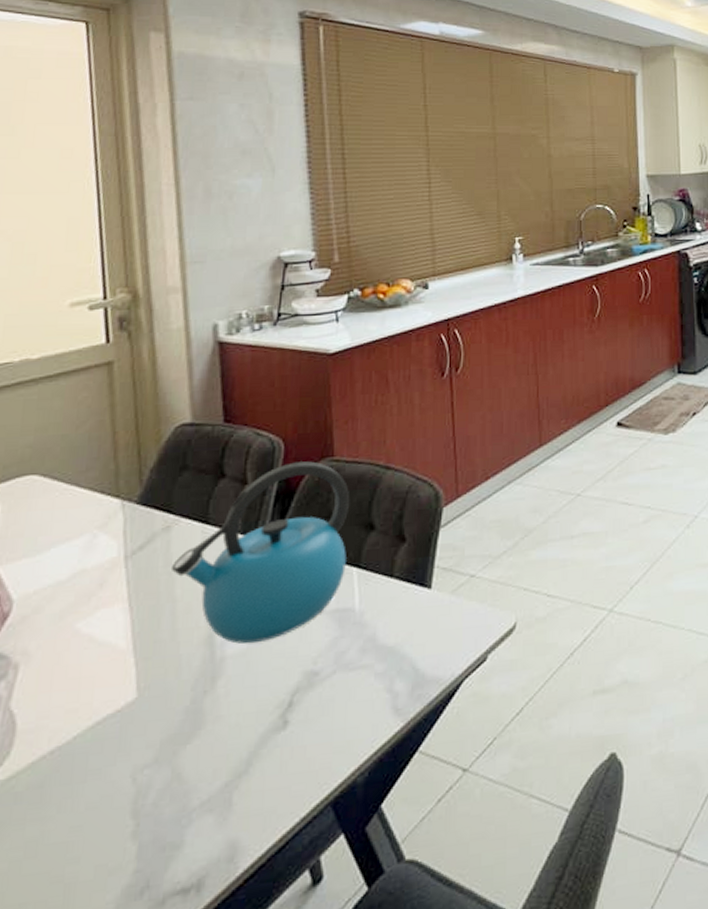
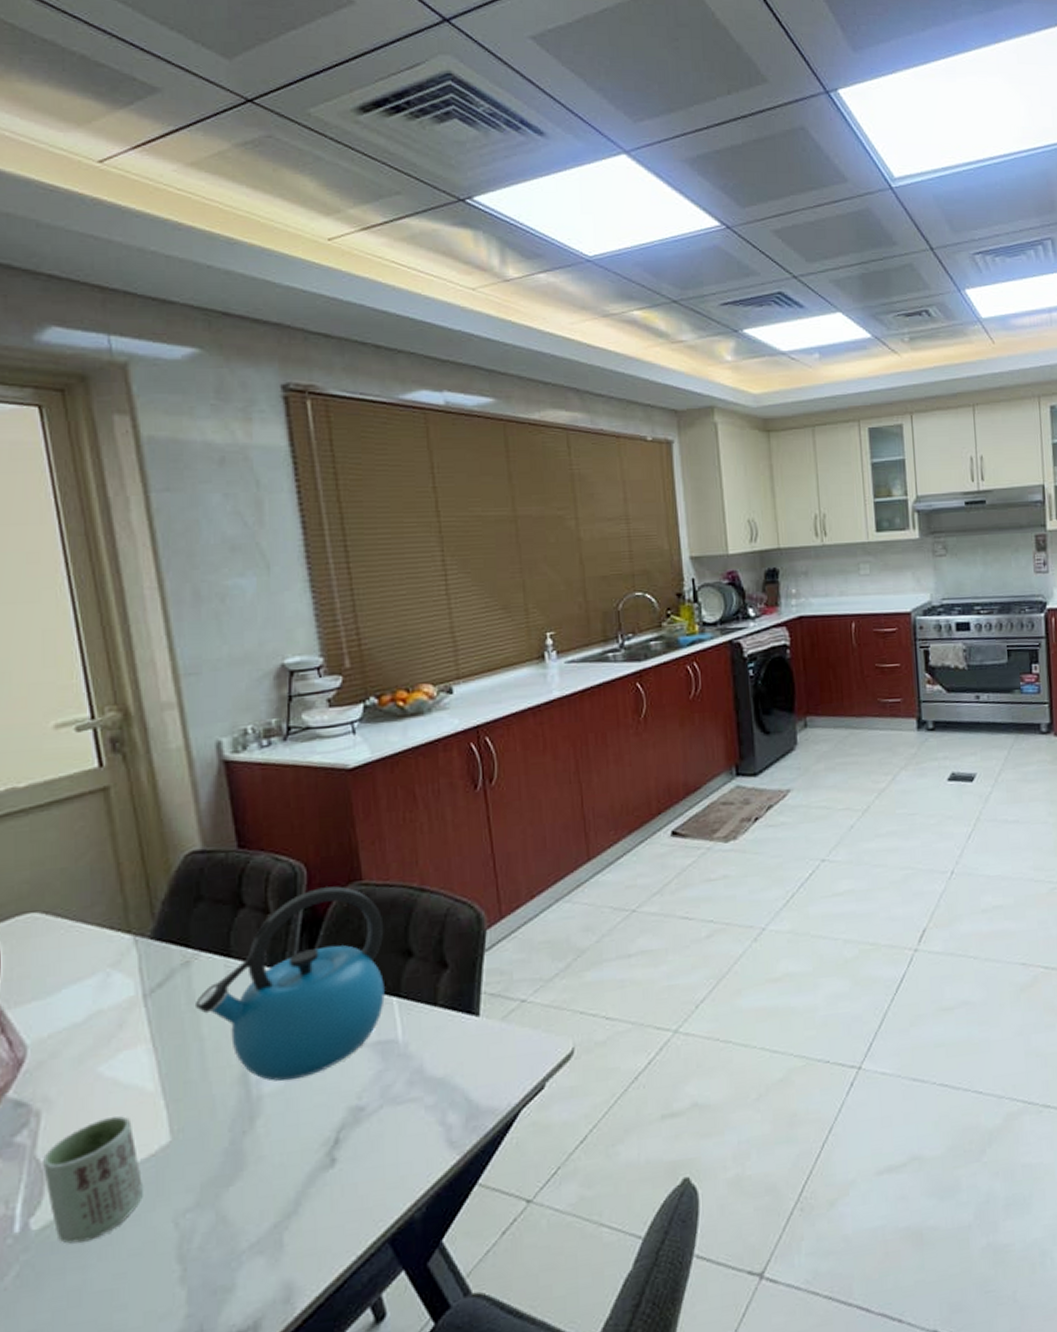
cup: none [15,672,107,795] -> present [43,1116,143,1244]

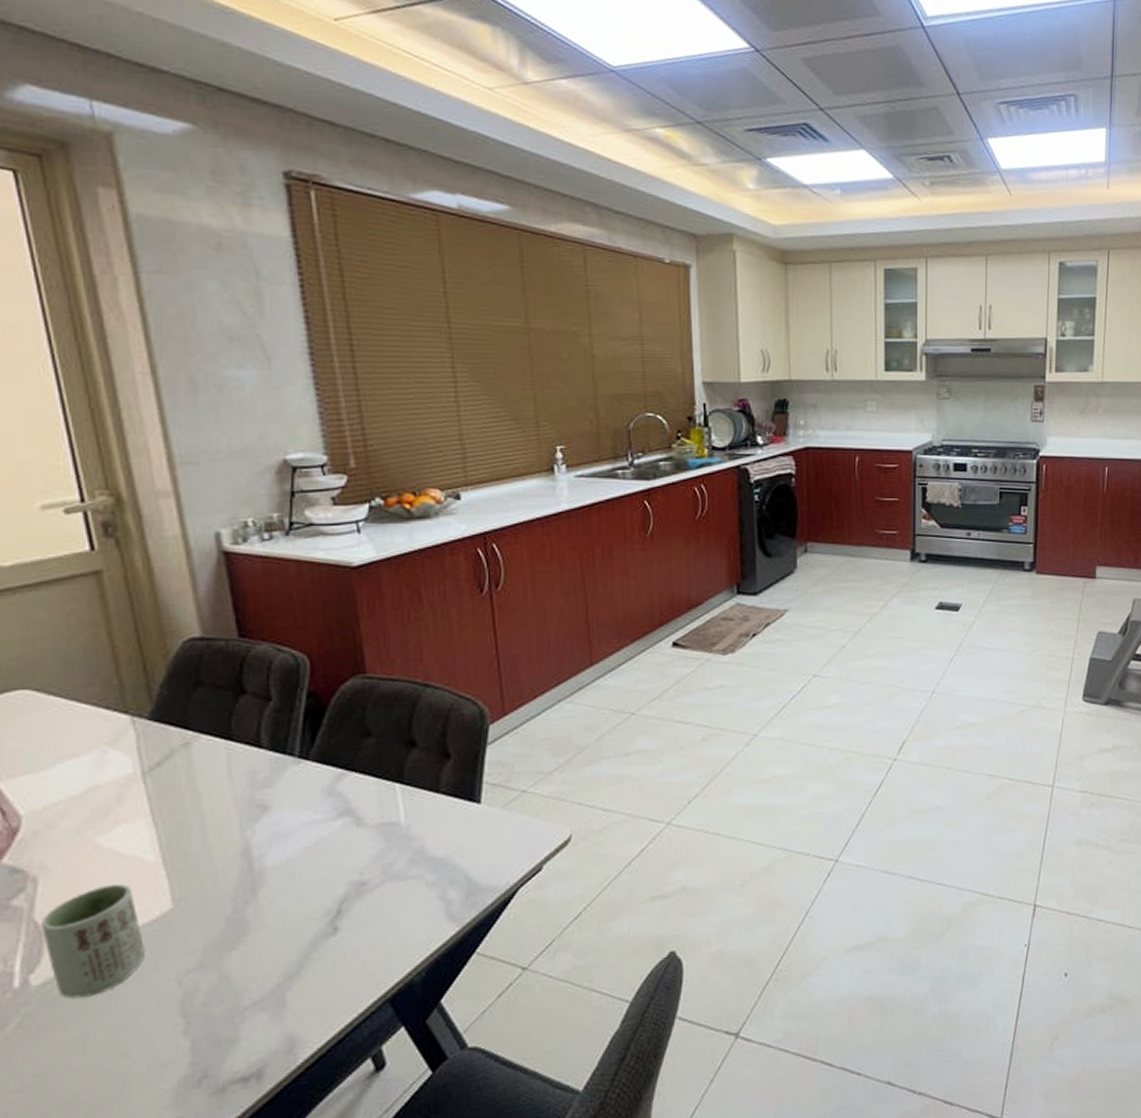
kettle: present [194,886,385,1082] -> none [195,678,388,857]

